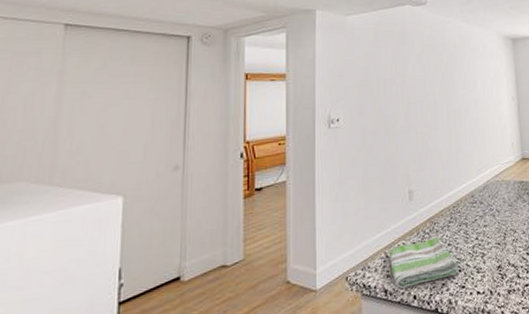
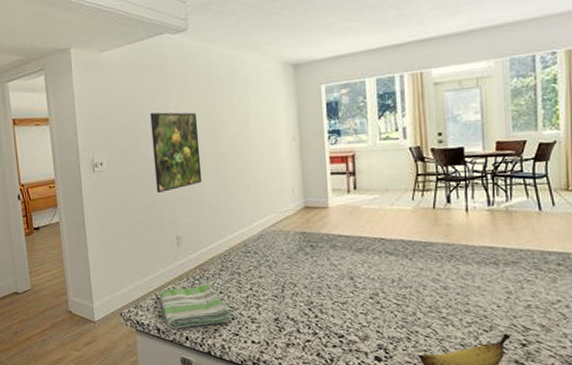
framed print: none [389,72,435,148] -> present [150,112,203,193]

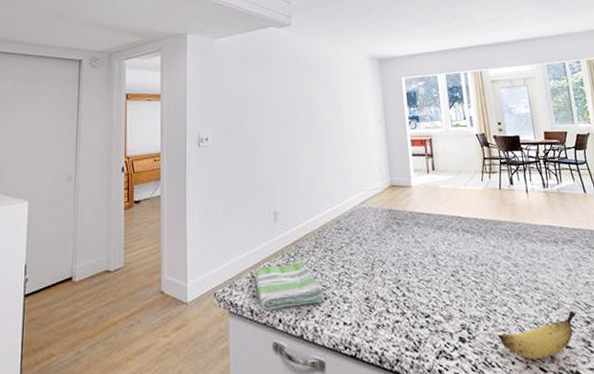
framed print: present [150,112,203,193] -> none [255,93,300,168]

